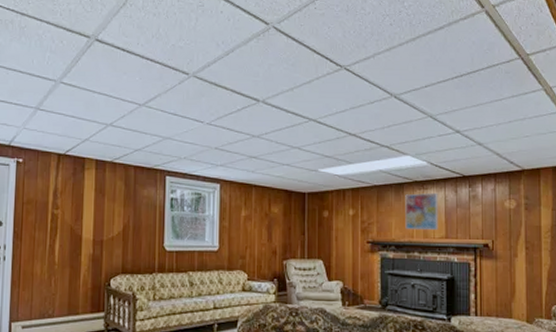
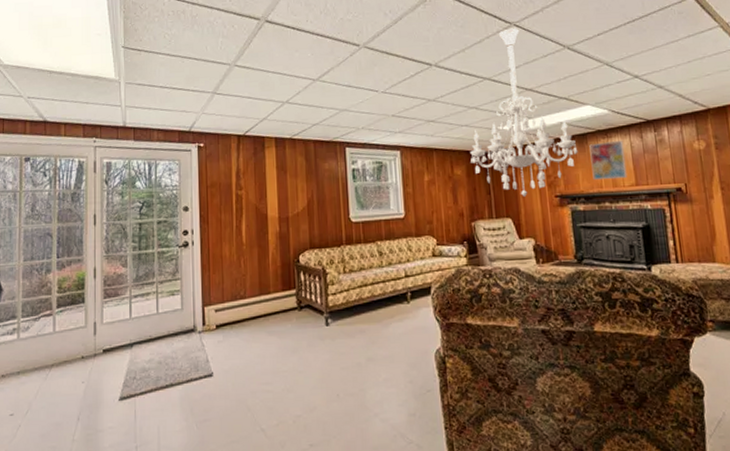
chandelier: none [289,71,394,240] -> present [470,28,578,197]

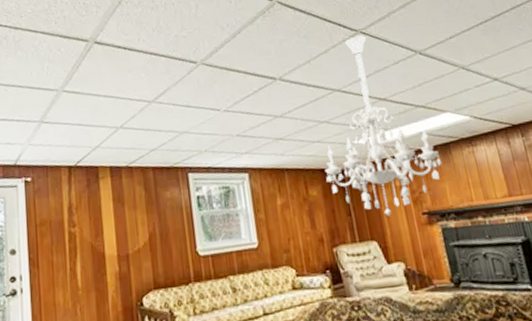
wall art: present [589,140,628,179] -> none [453,147,499,193]

